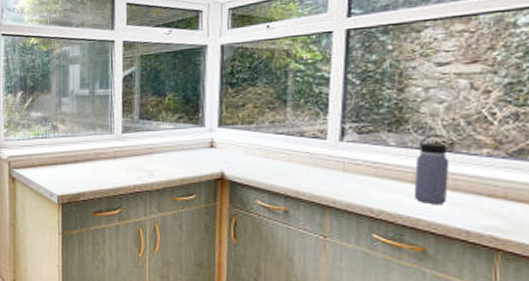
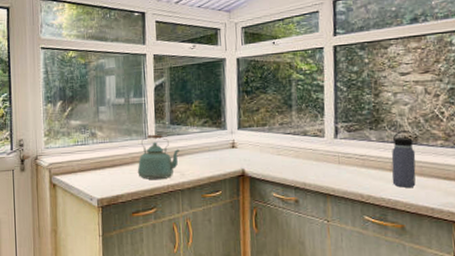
kettle: none [101,129,149,179] -> present [137,134,180,180]

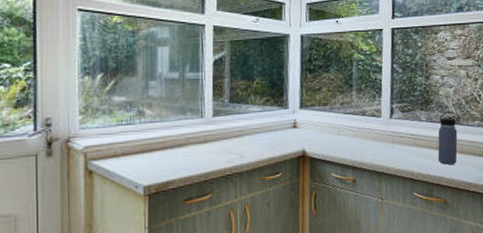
kettle: present [137,134,180,180] -> none [191,113,239,163]

